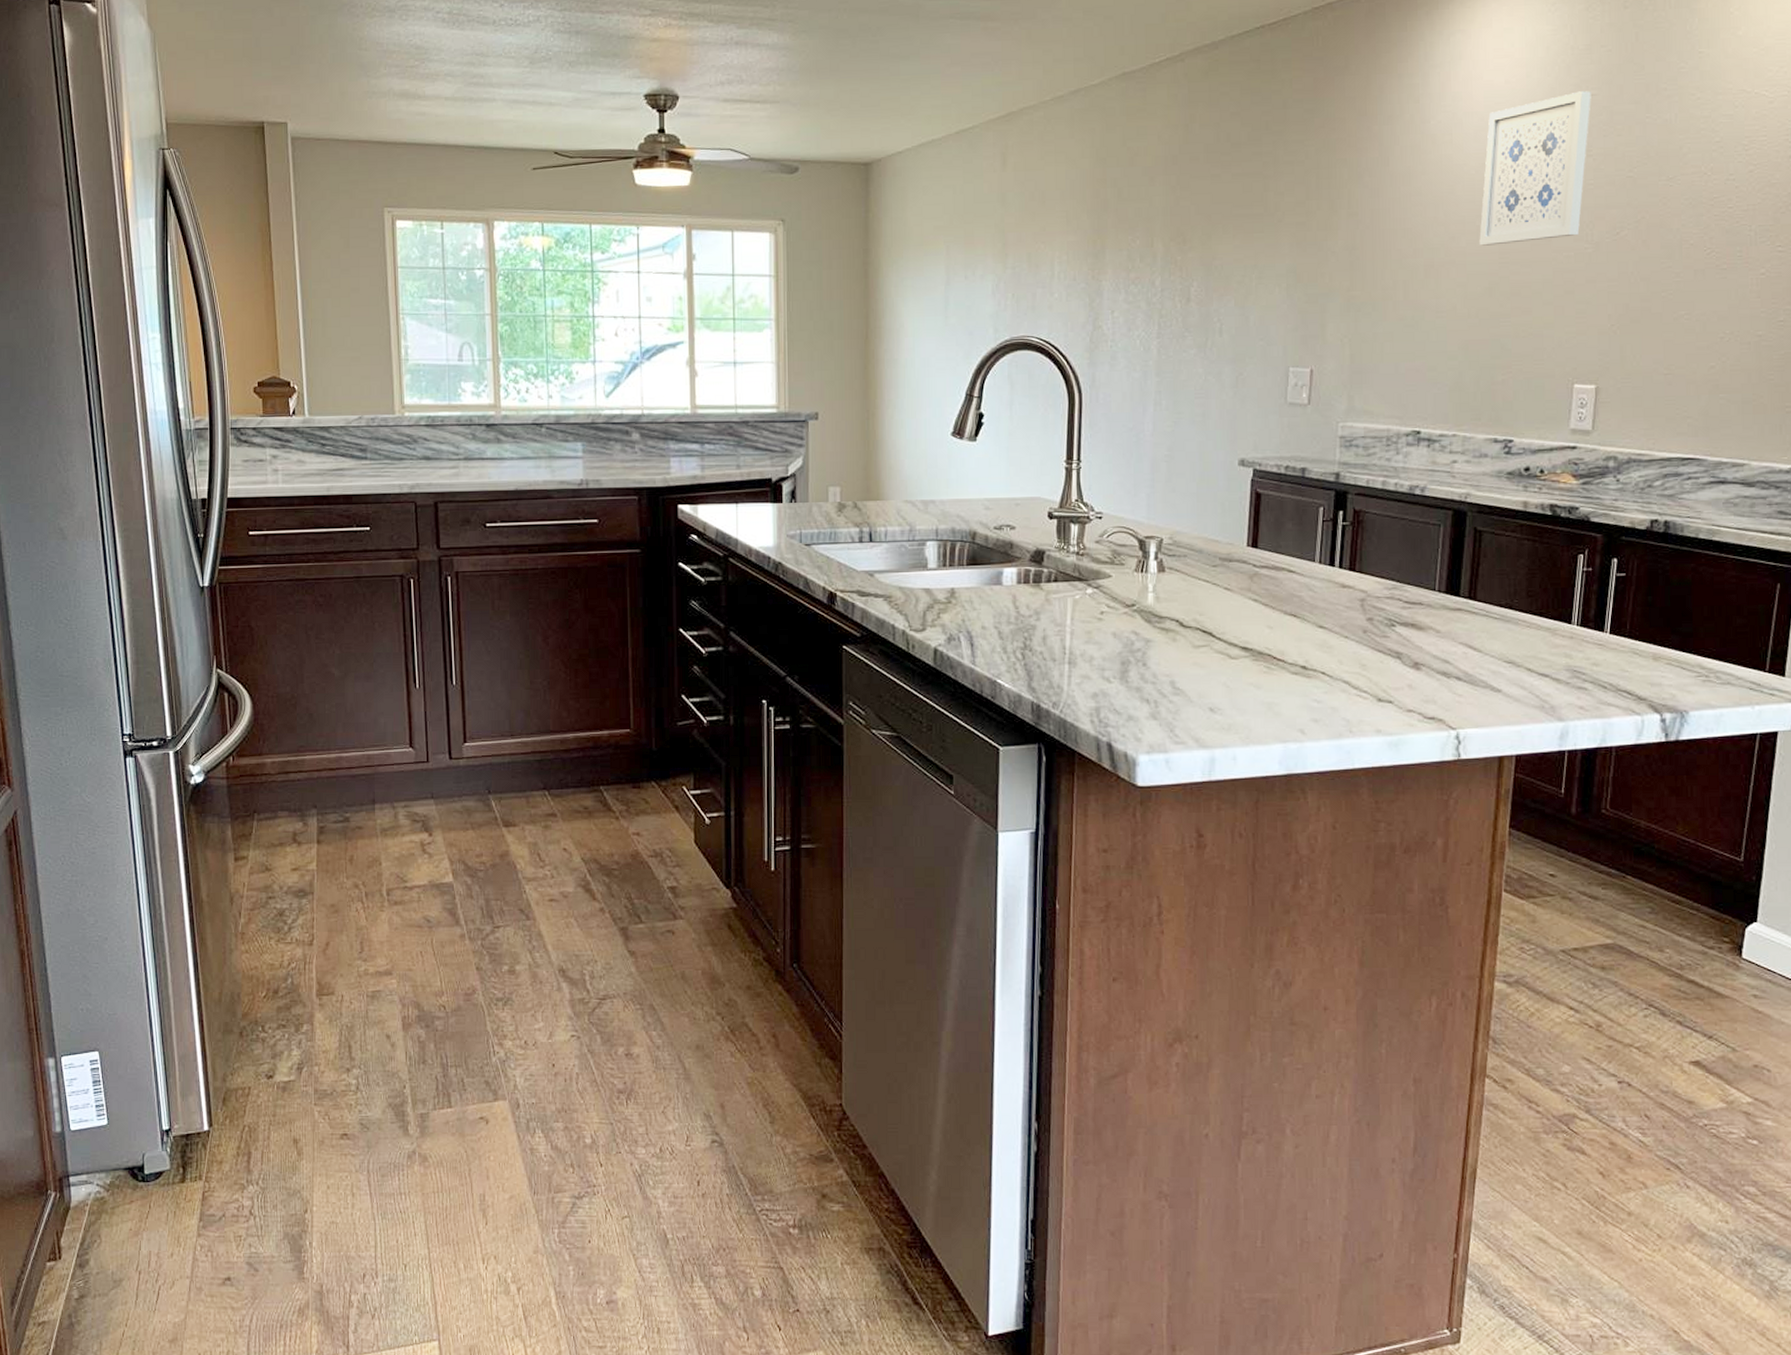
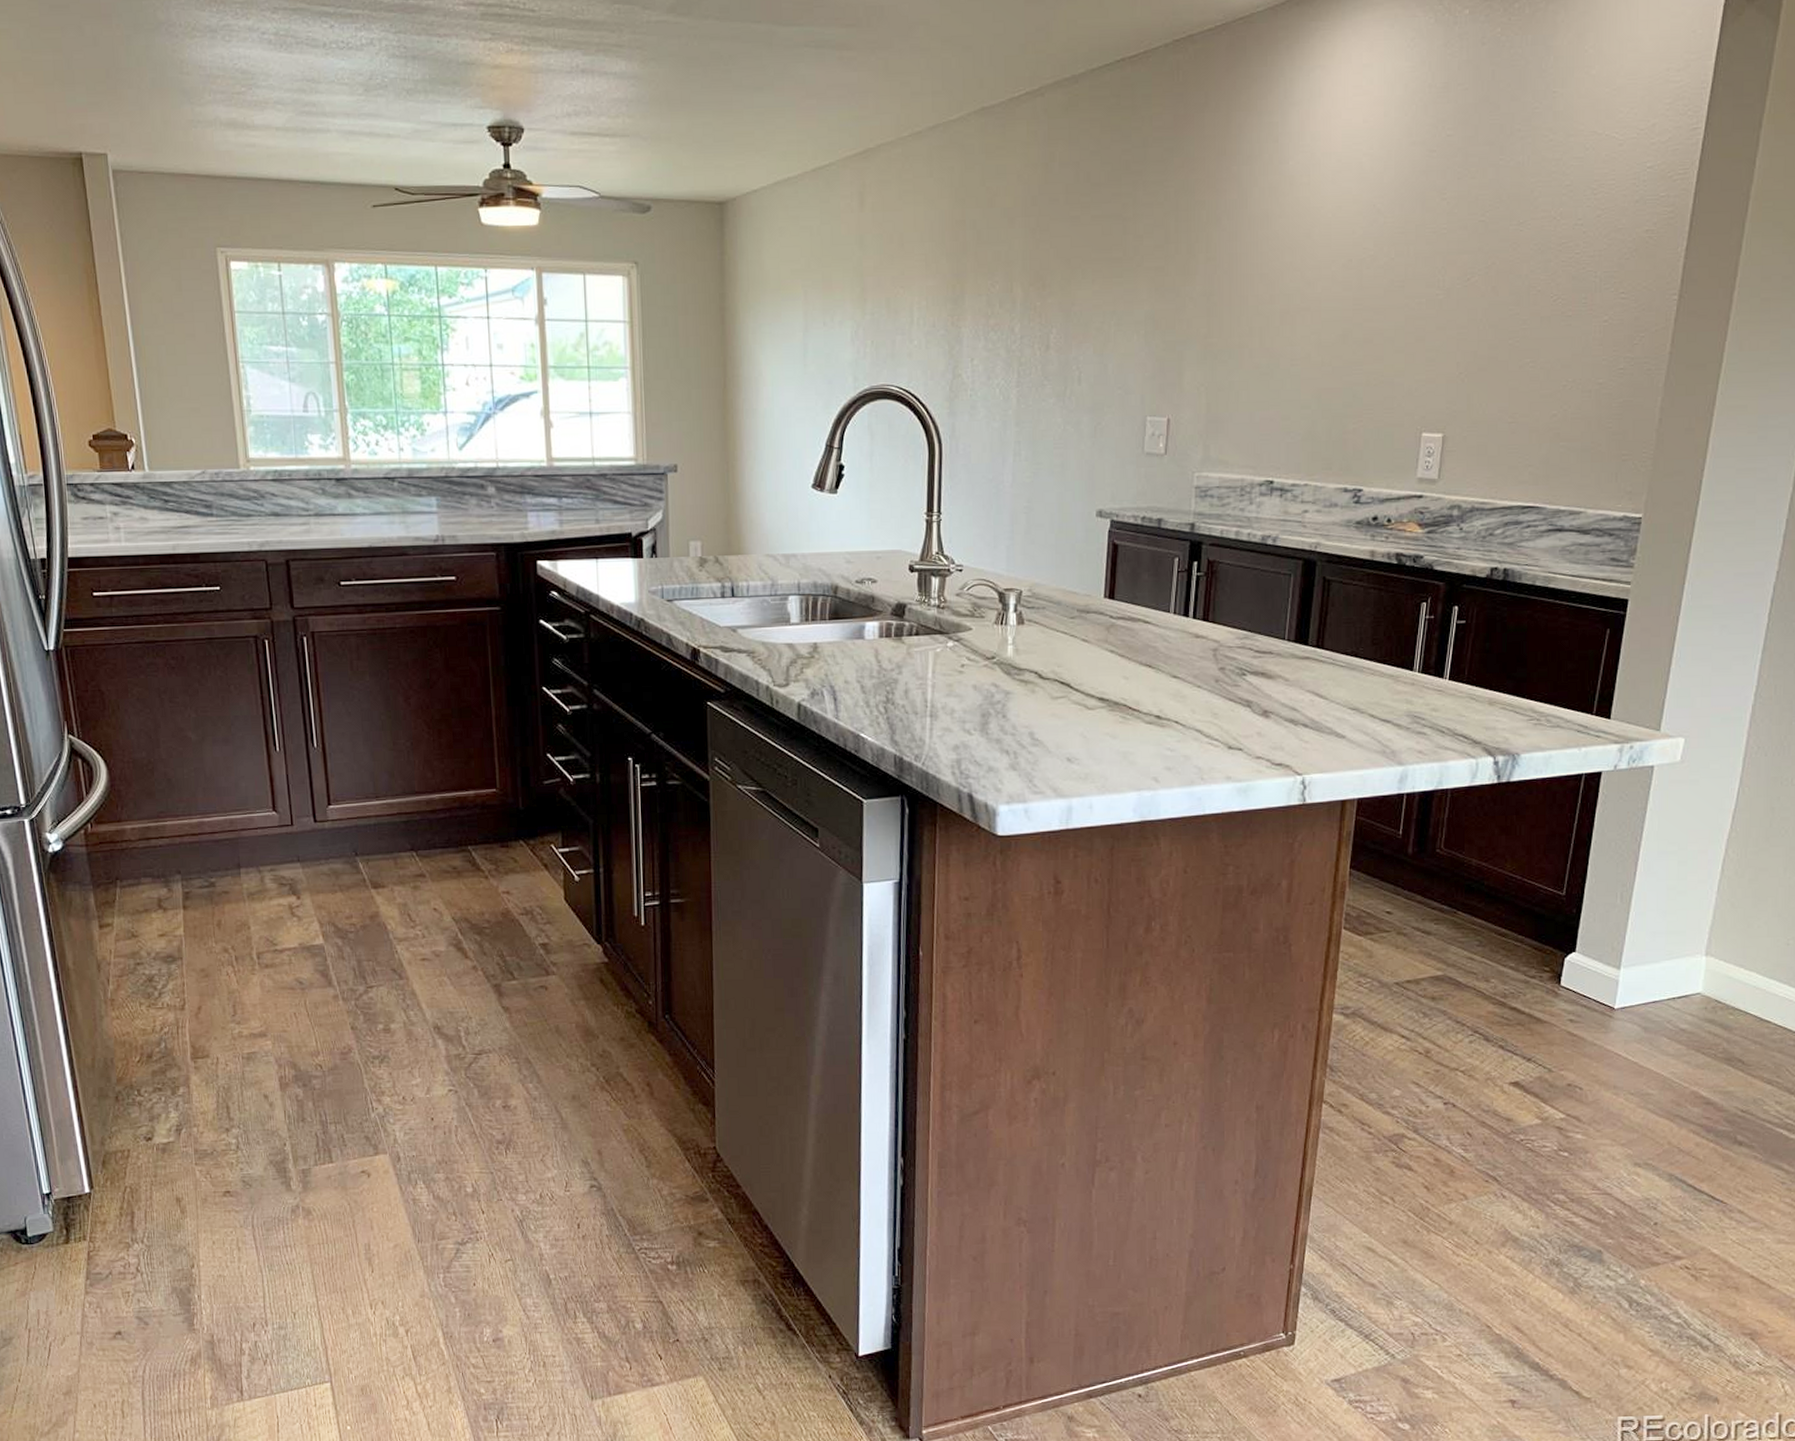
wall art: present [1479,91,1591,246] -> none [1334,131,1447,292]

